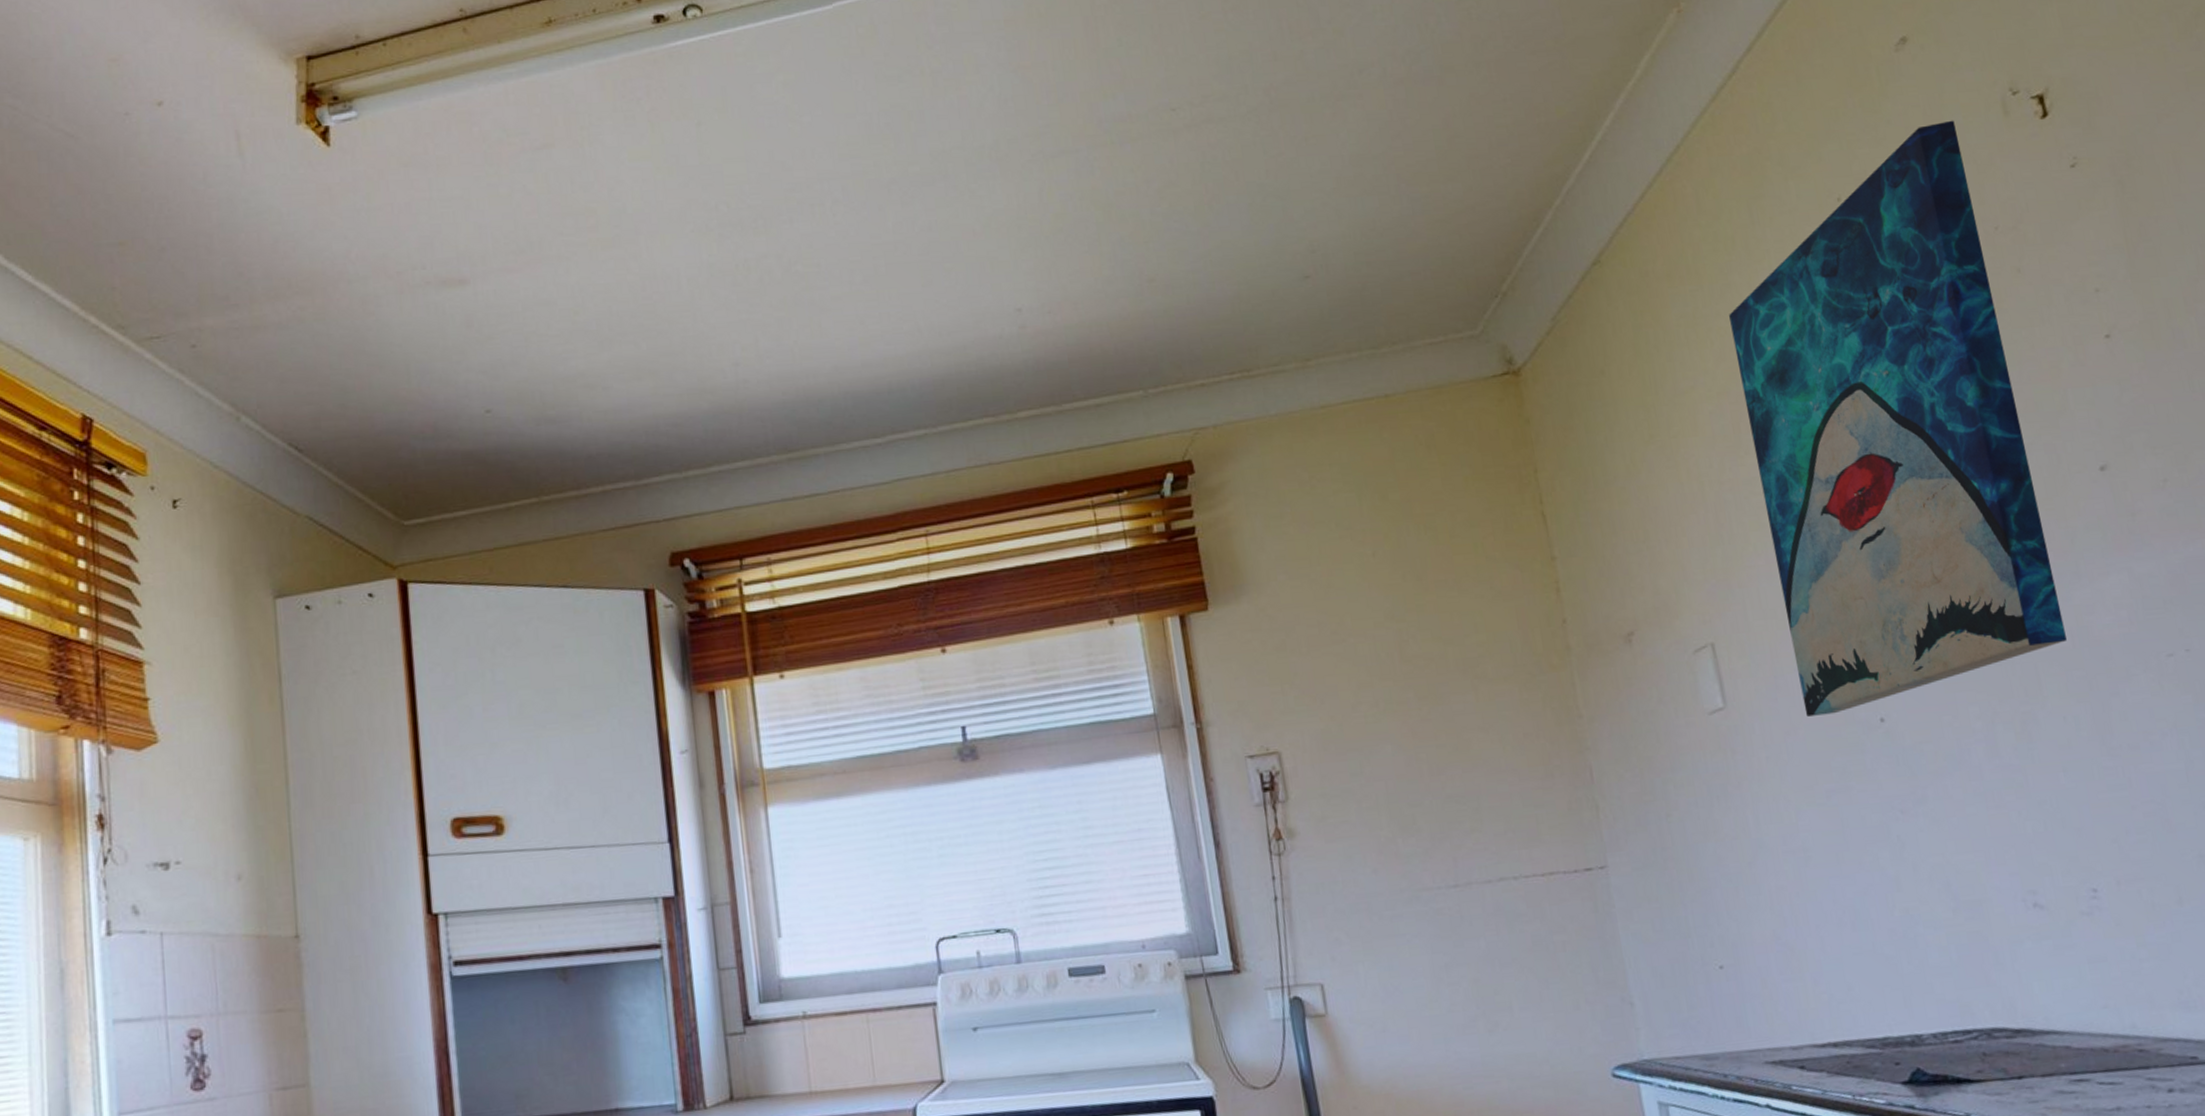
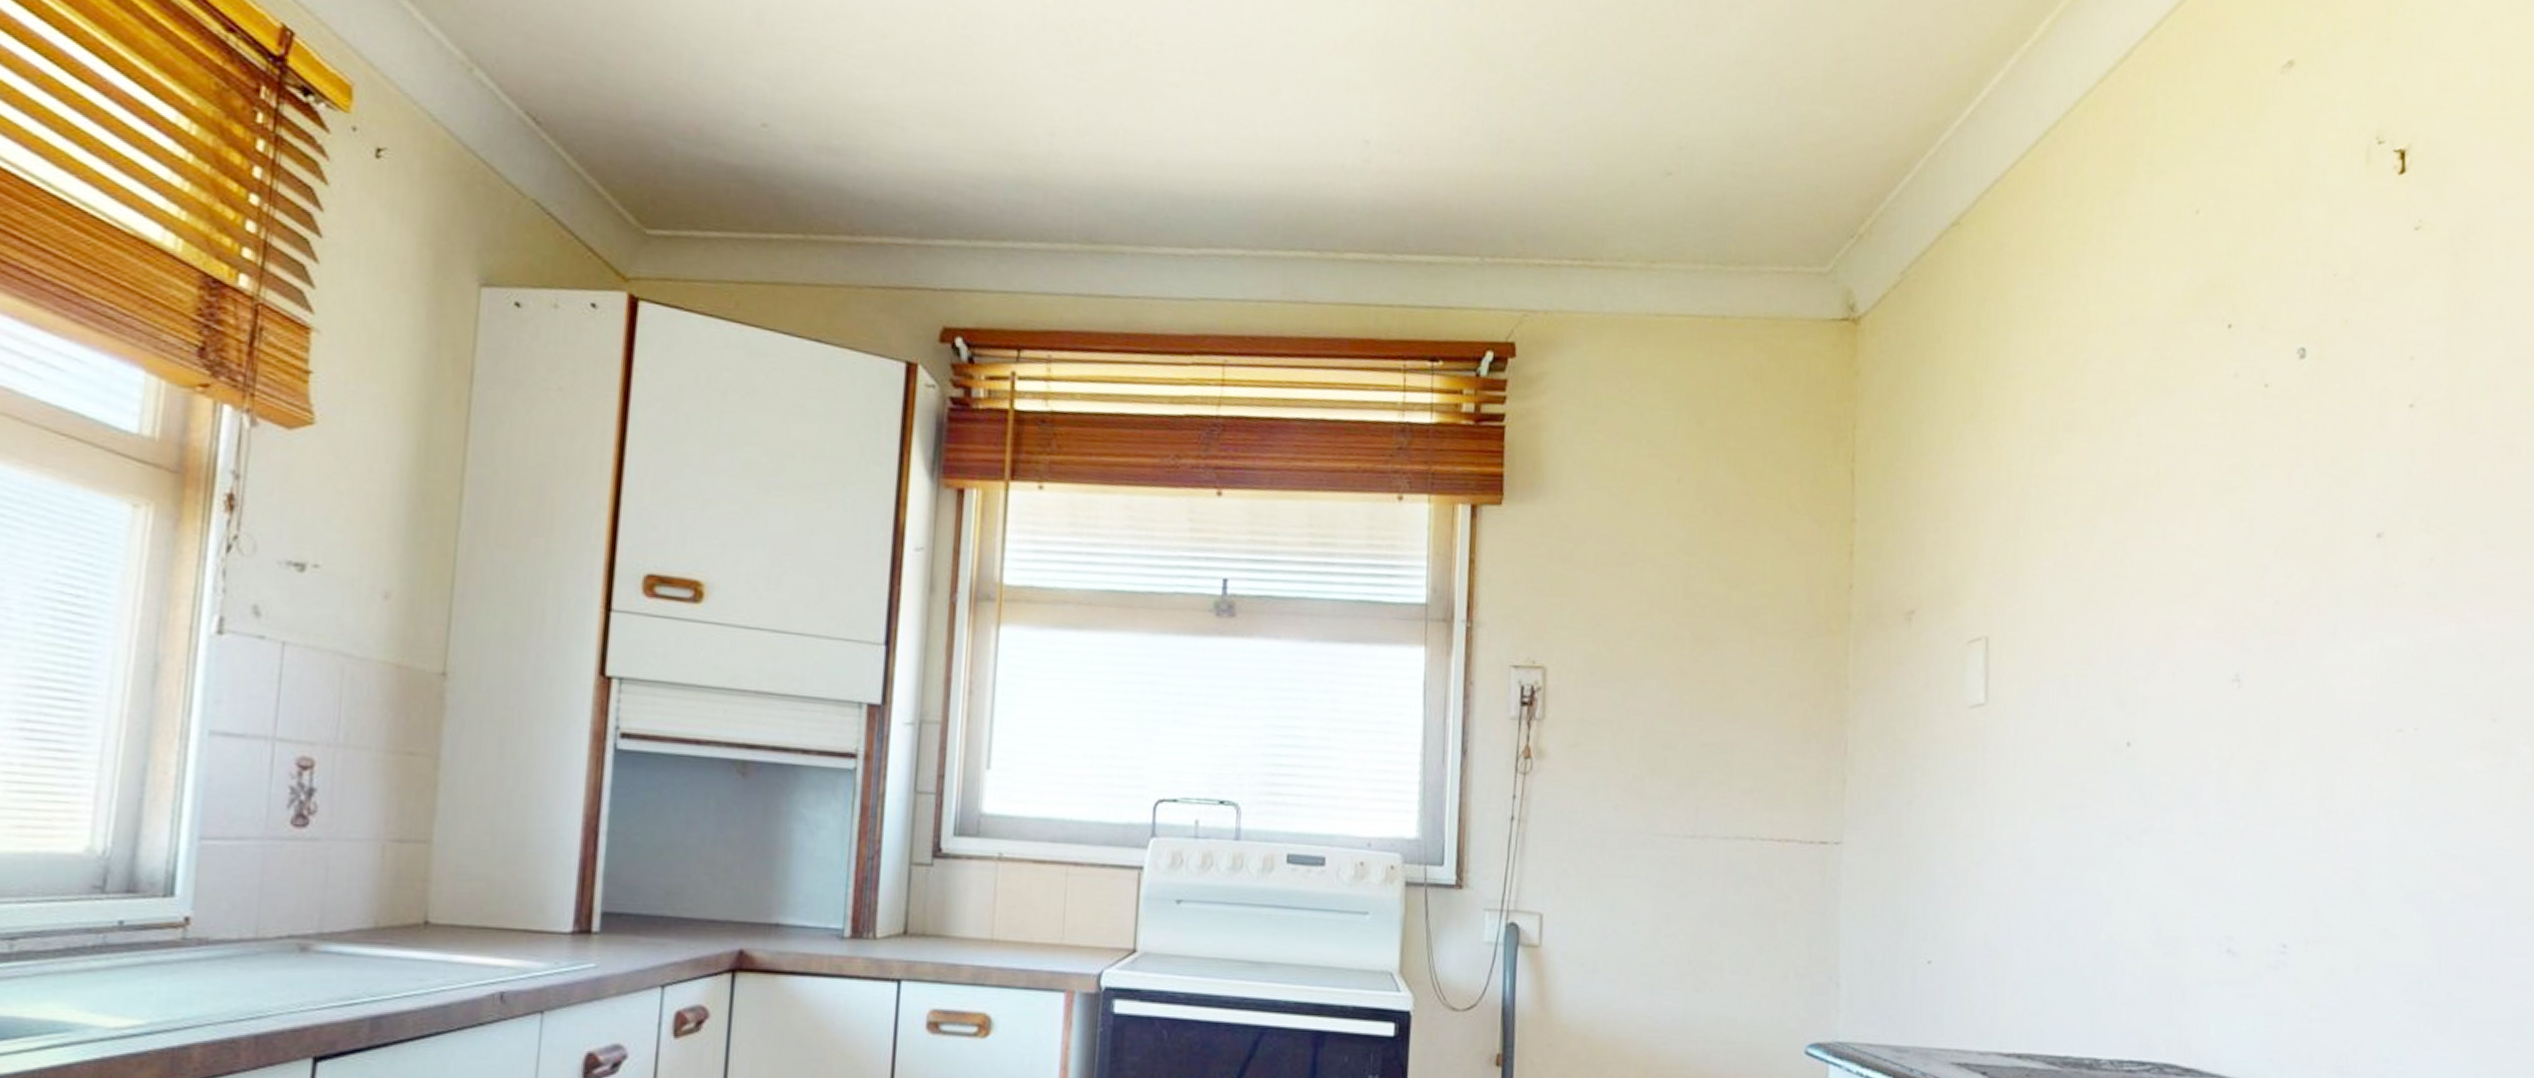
wall art: present [1729,120,2067,717] -> none [2059,155,2320,730]

